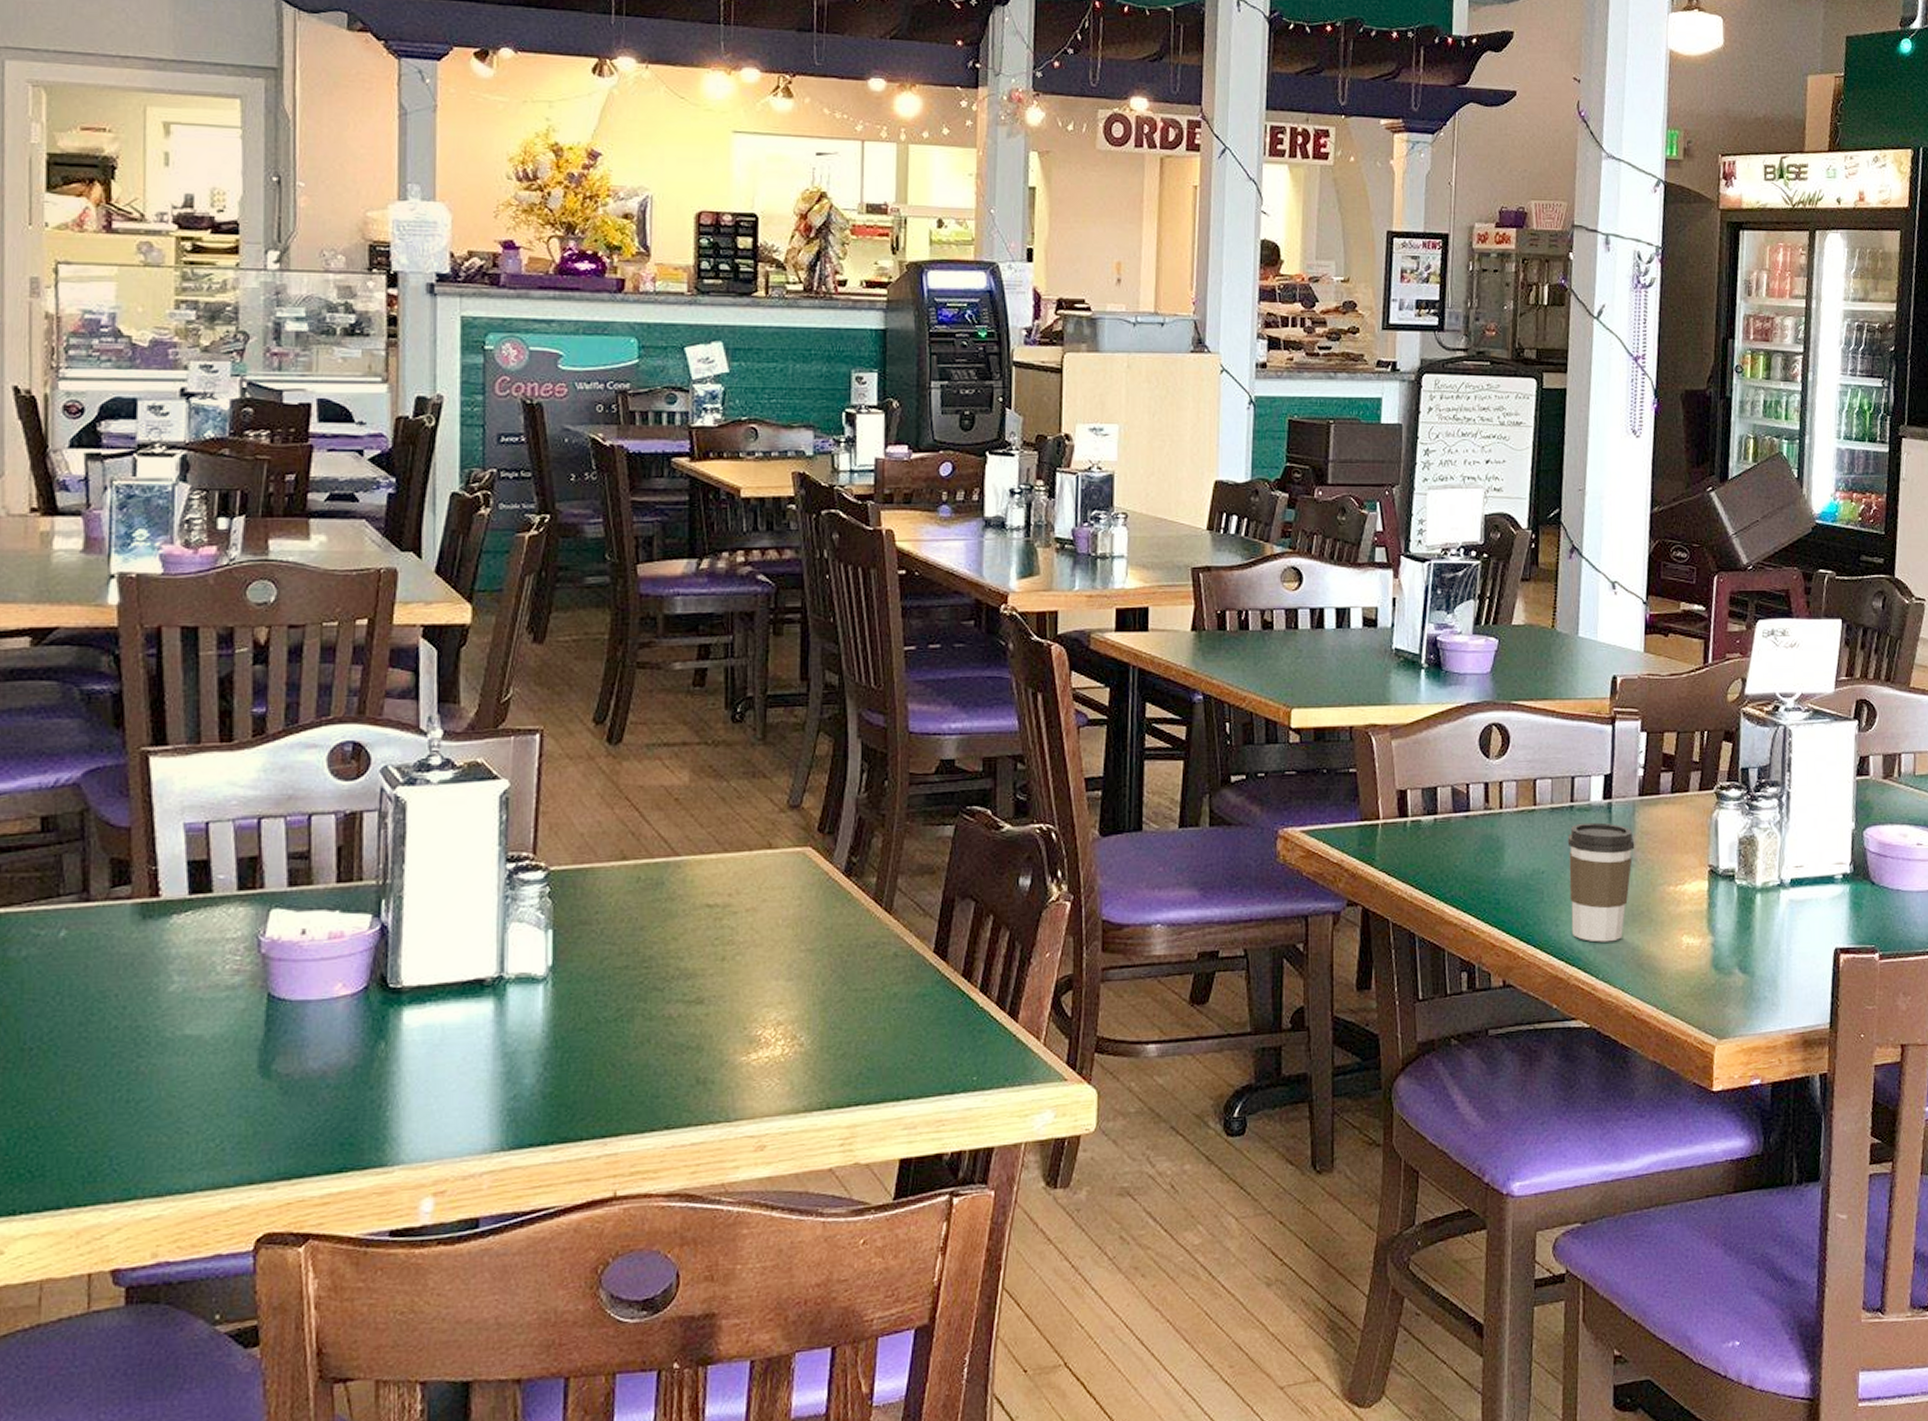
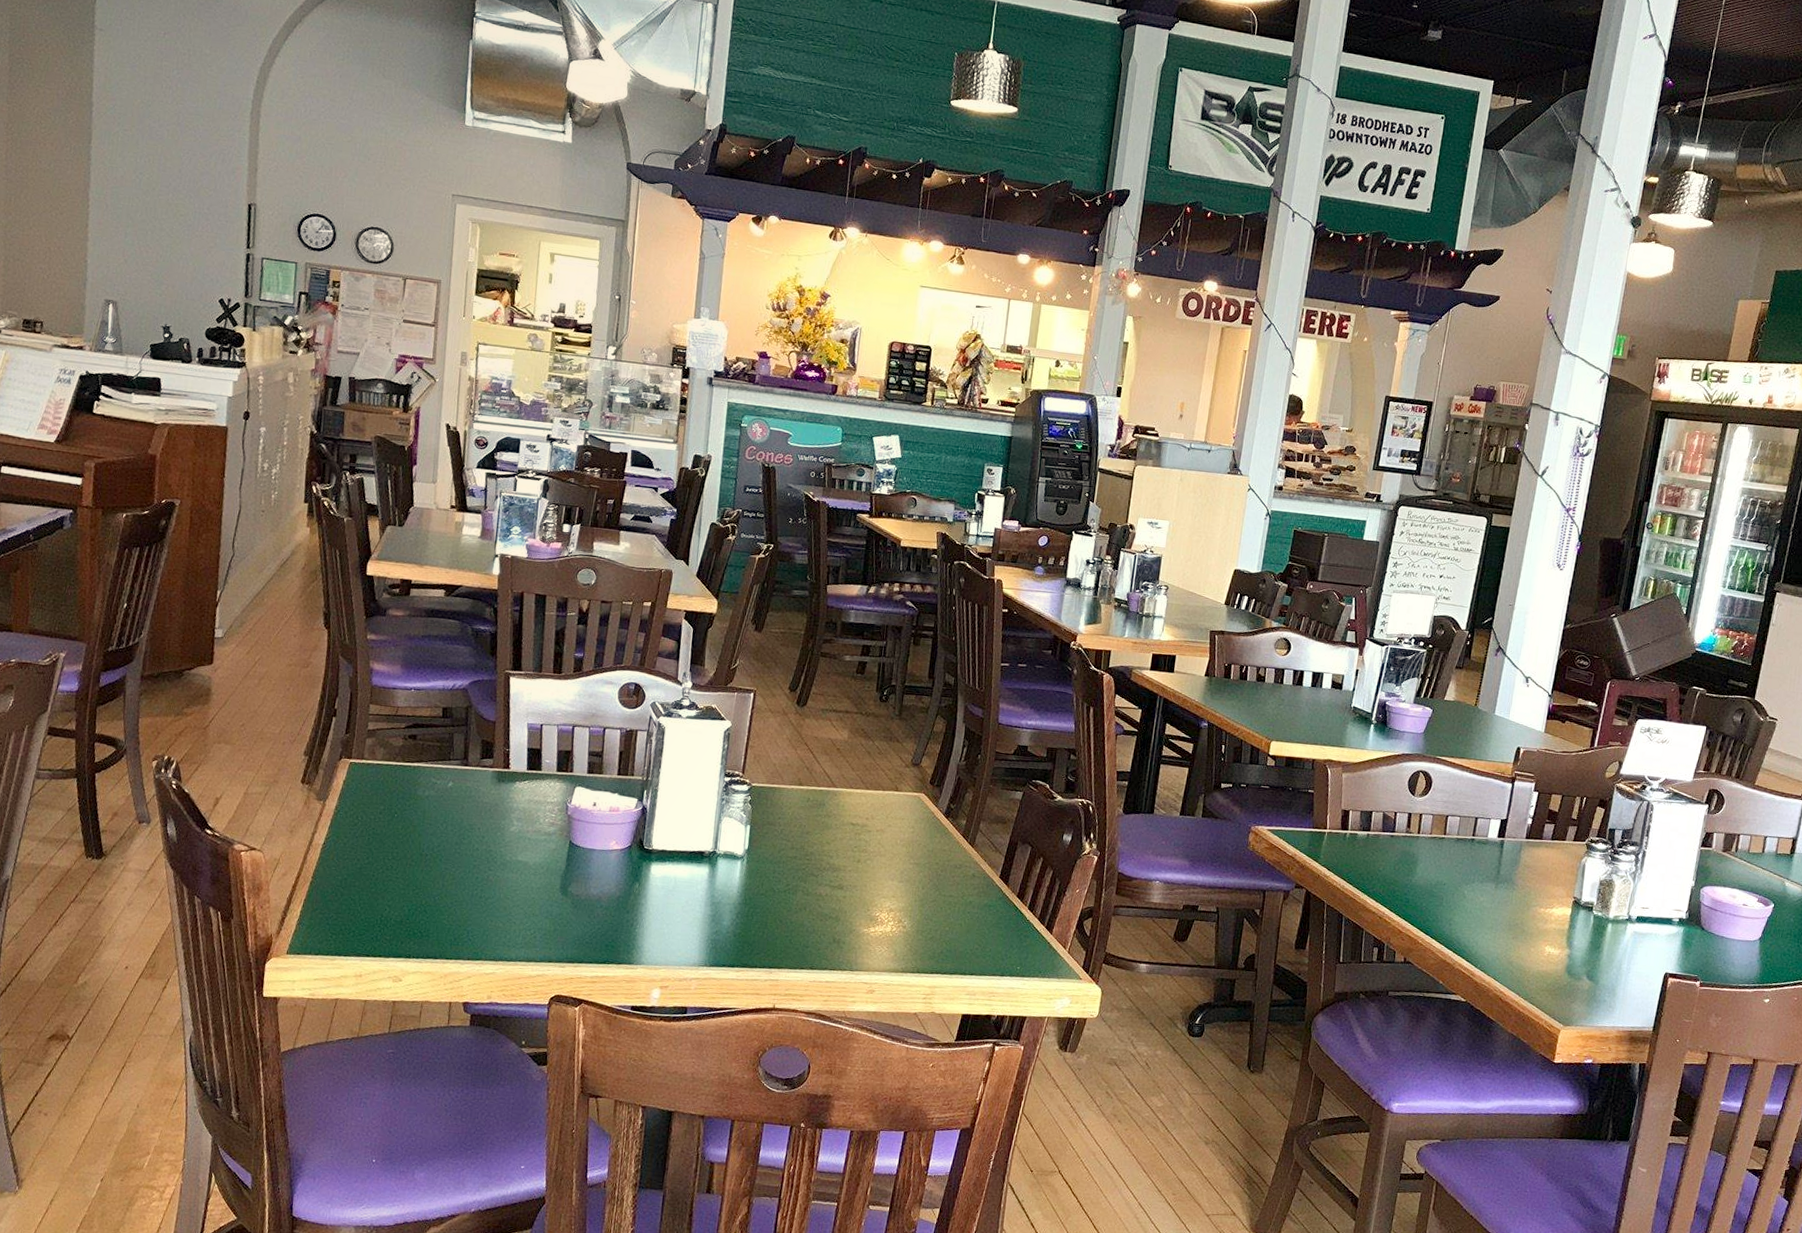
coffee cup: present [1567,822,1635,942] -> none [1461,852,1518,942]

